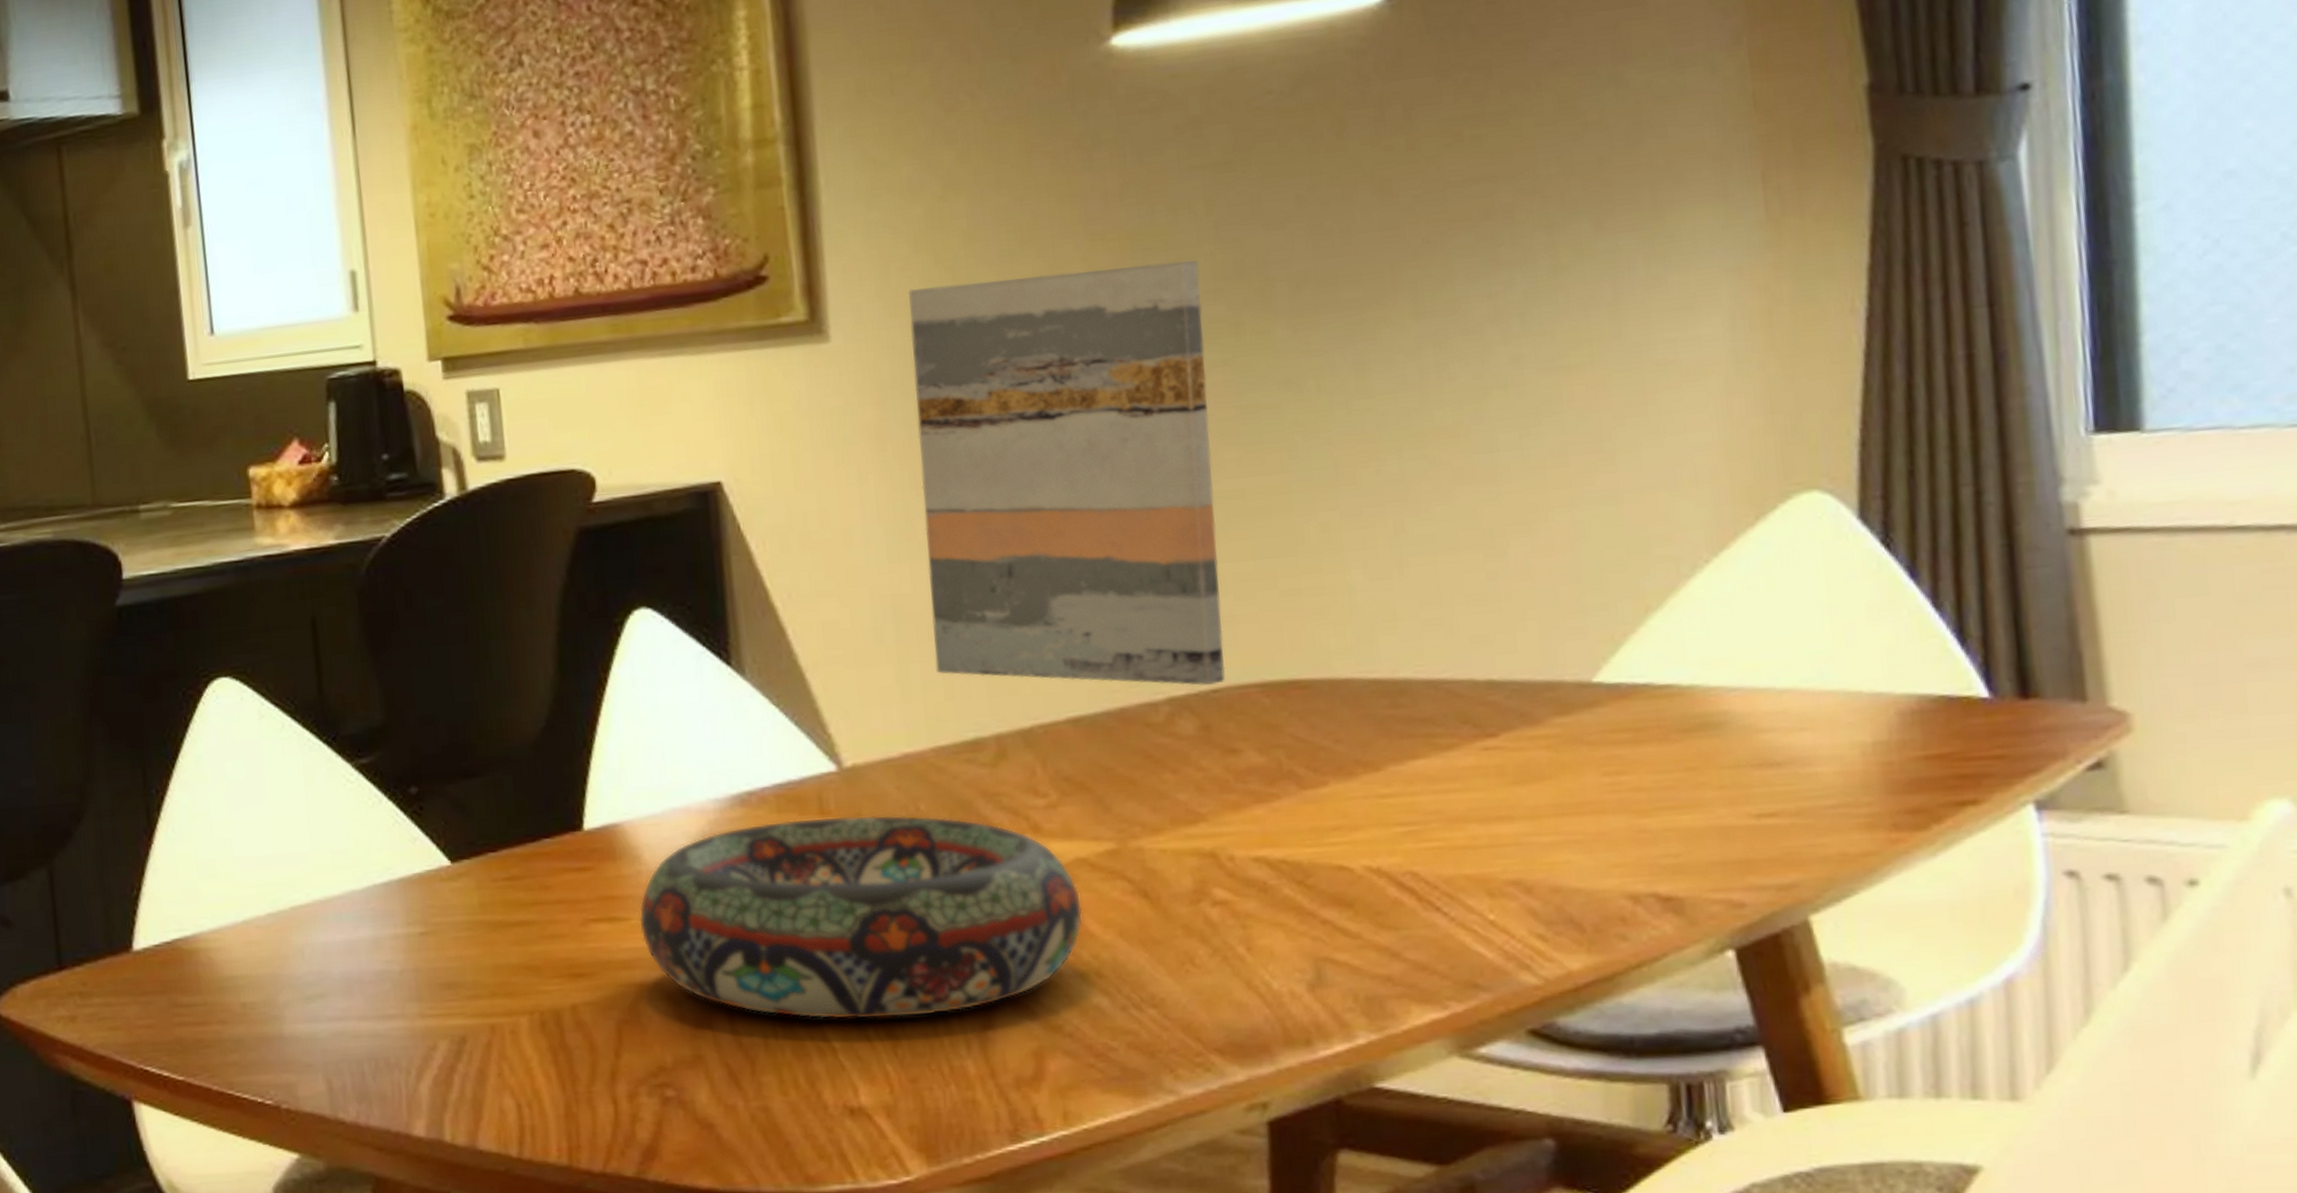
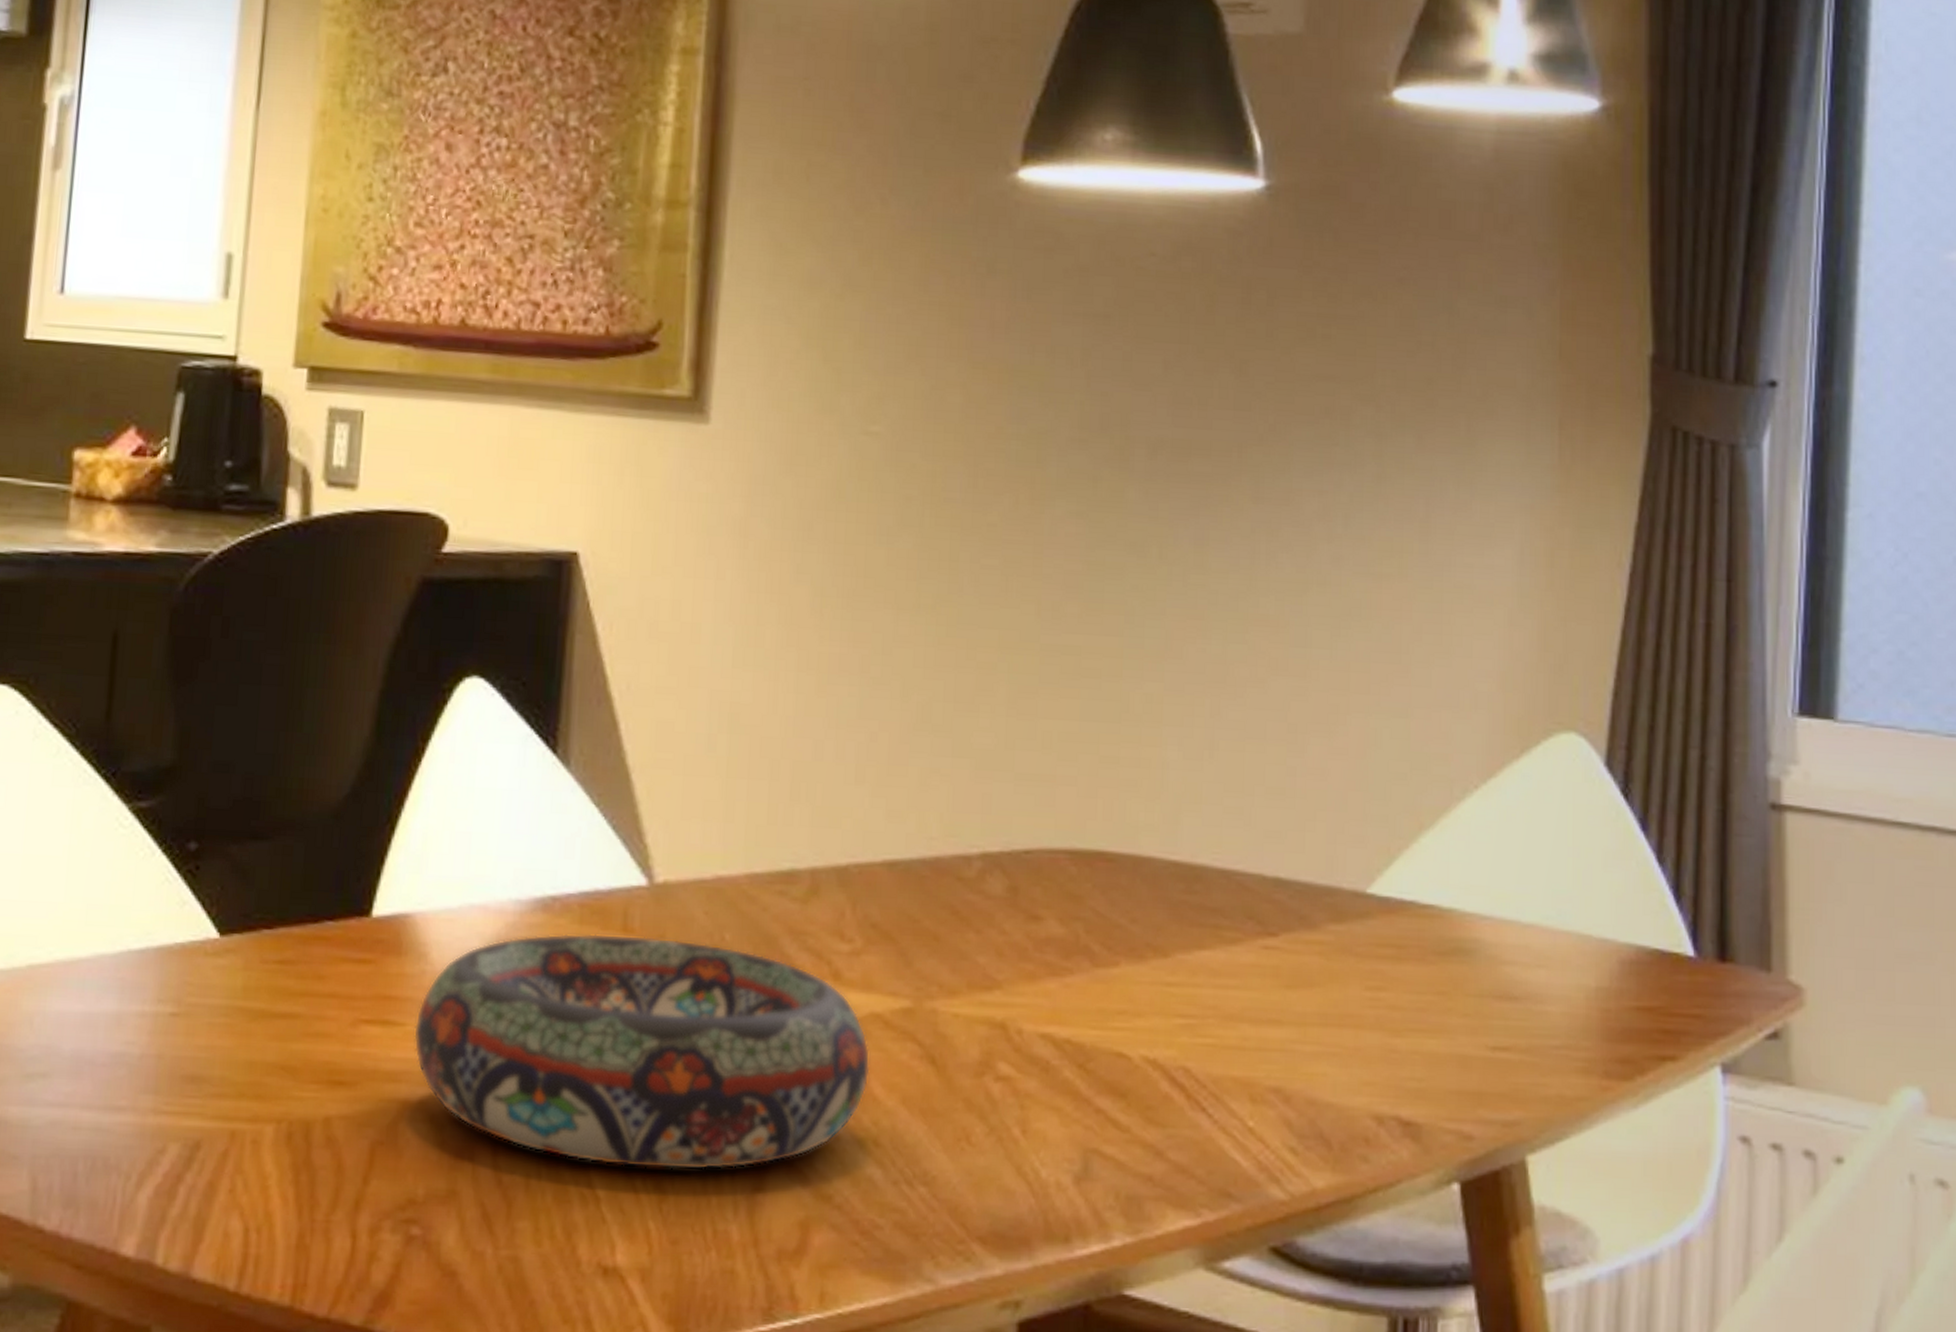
wall art: present [907,259,1226,686] -> none [763,383,1069,846]

